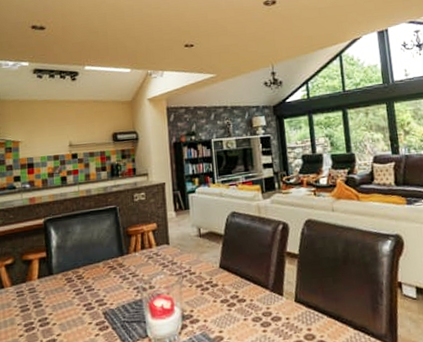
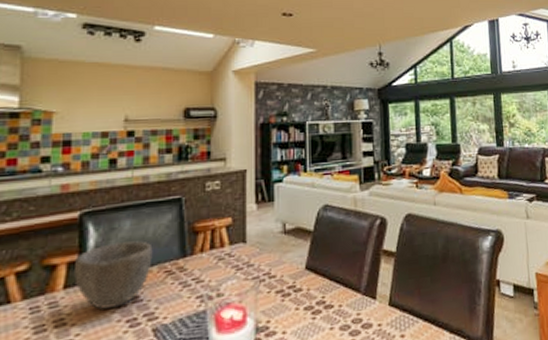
bowl: none [44,242,99,296] -> present [74,240,153,311]

